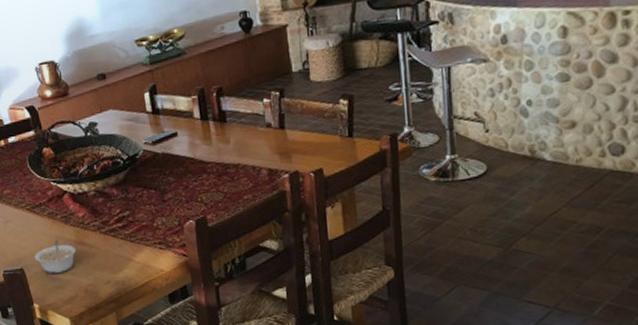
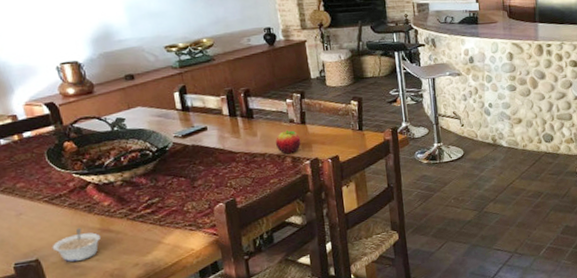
fruit: none [249,135,279,165] -> present [275,129,301,154]

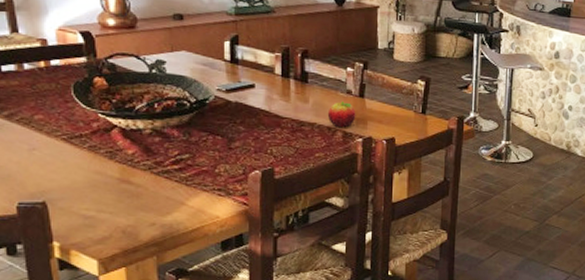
legume: present [52,227,102,263] -> none [62,174,119,211]

